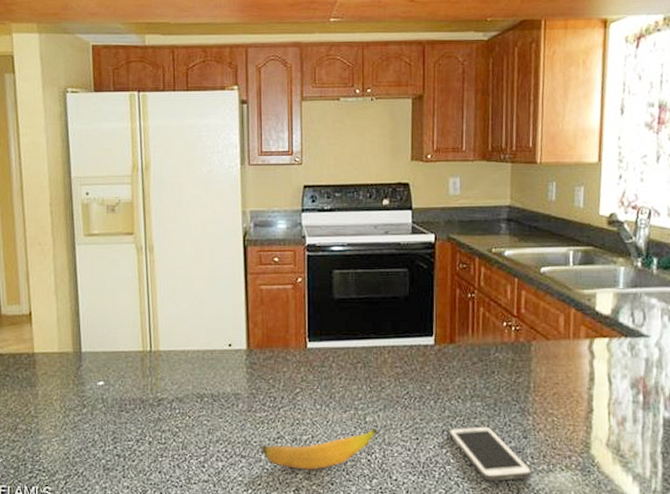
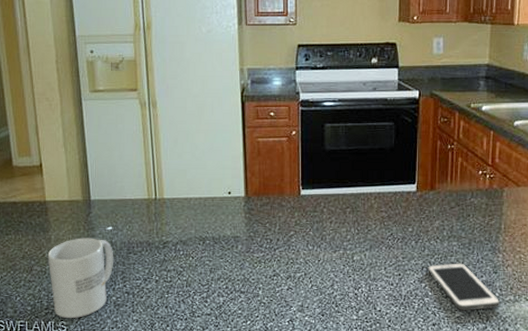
mug: none [33,393,105,483] -> present [47,238,114,318]
banana: present [261,428,378,470] -> none [258,266,364,303]

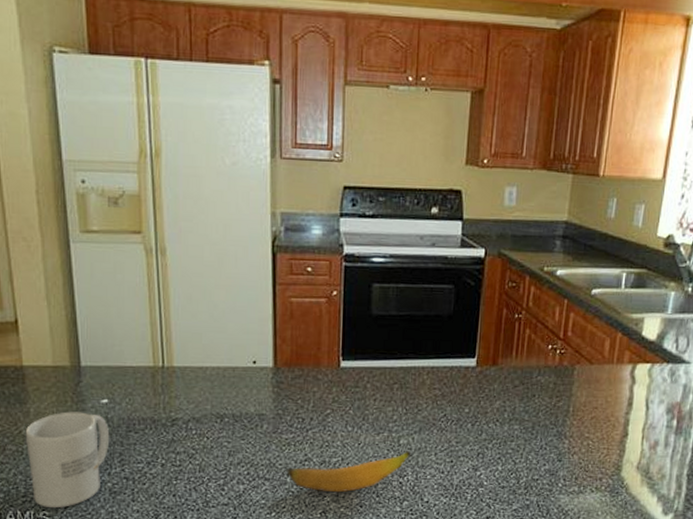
banana: none [258,266,364,303] -> present [286,451,411,493]
cell phone: present [428,263,501,311] -> none [484,449,564,503]

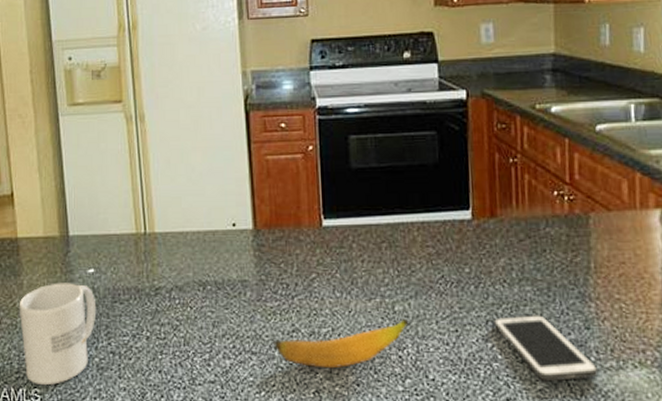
cell phone: none [484,449,564,503] -> present [494,315,599,382]

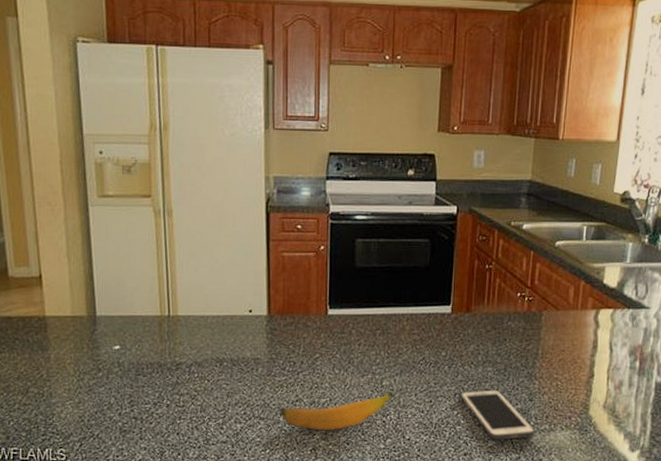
mug: present [19,283,97,385] -> none [46,357,121,445]

